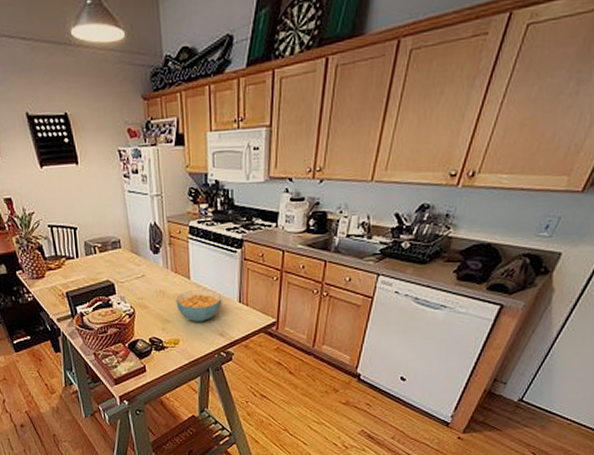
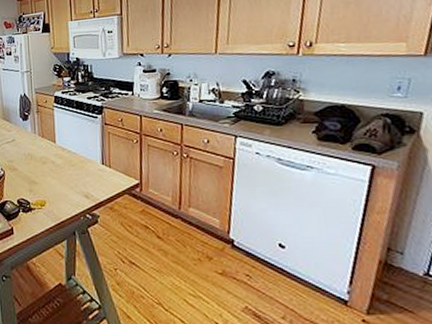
cereal bowl: present [175,290,222,322] -> none [42,152,86,184]

